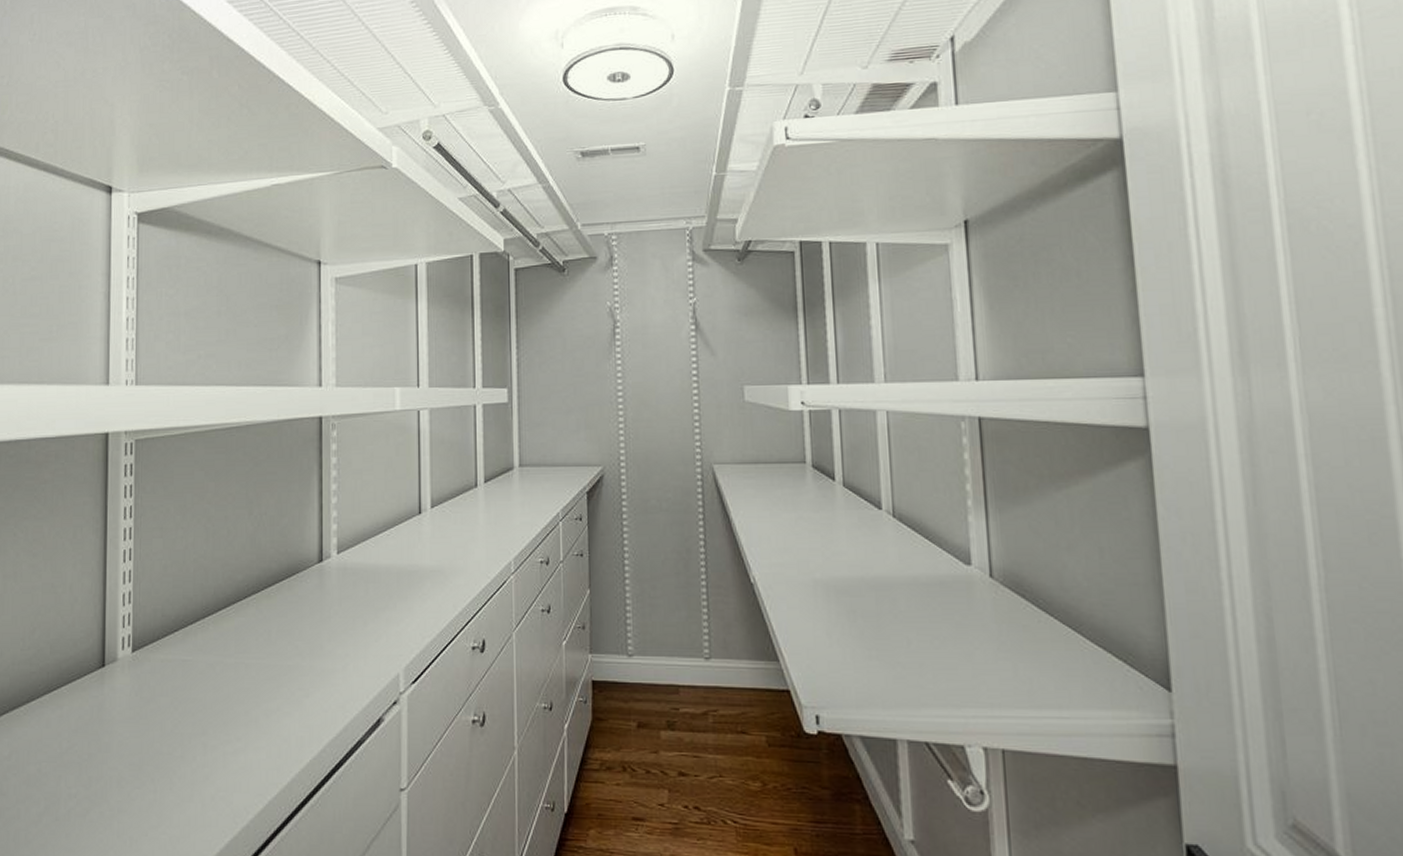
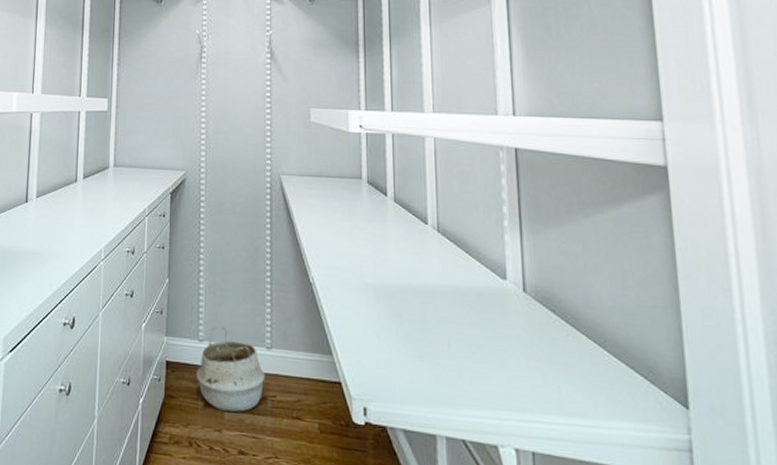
woven basket: none [627,638,705,731] -> present [196,326,265,412]

